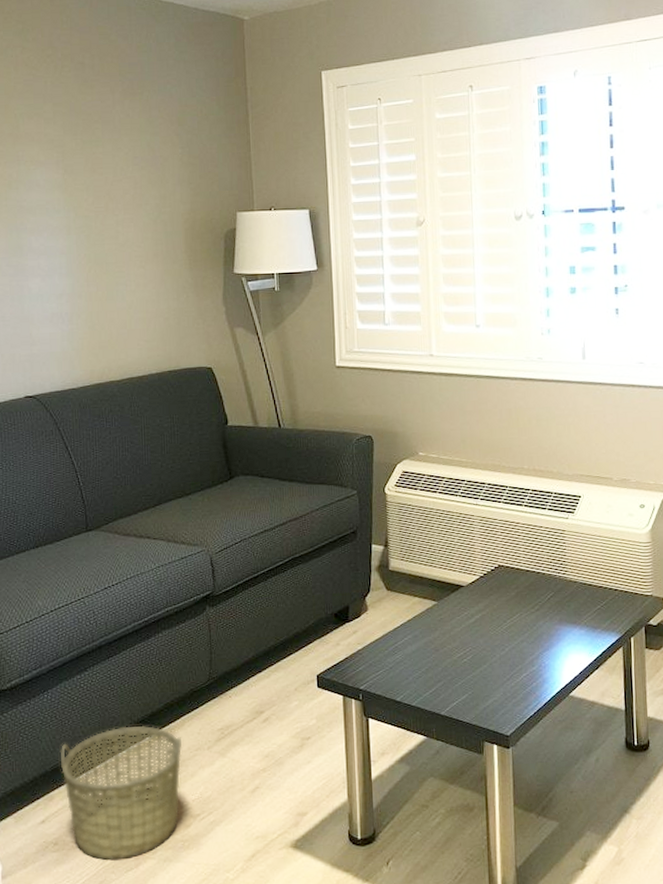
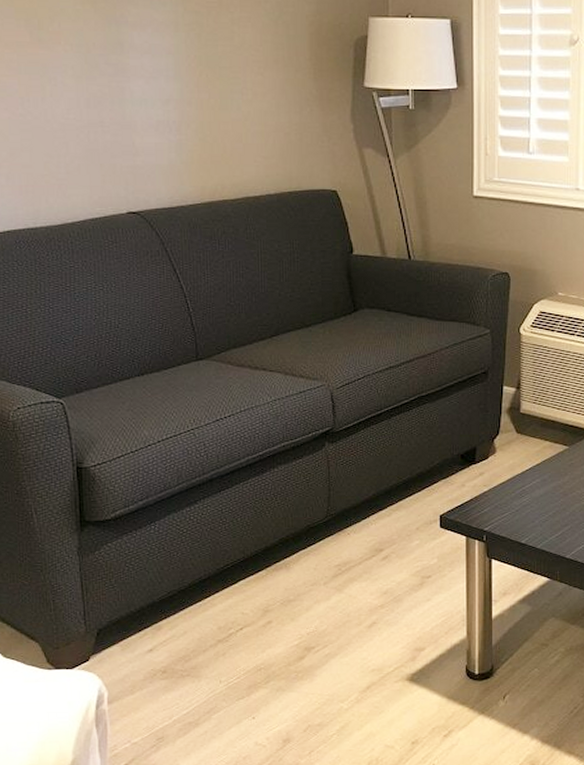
basket: present [60,725,183,861] -> none [168,559,298,689]

